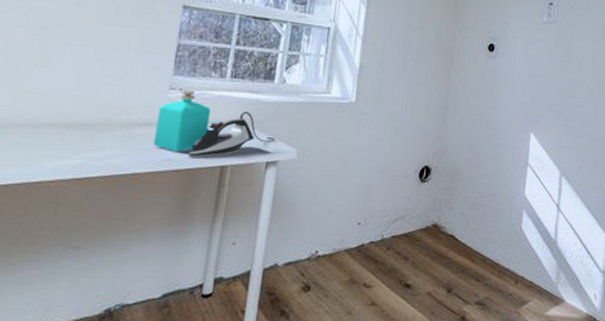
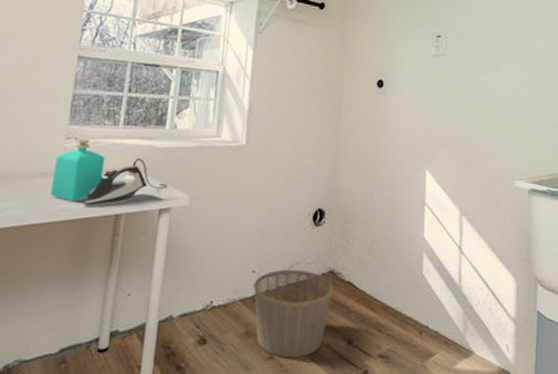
basket: none [357,222,436,305] -> present [252,269,334,358]

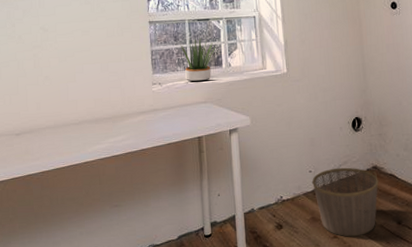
soap bottle: present [50,138,105,201] -> none [149,83,184,130]
iron: present [83,159,168,207] -> none [174,93,232,134]
potted plant: none [112,86,163,144] -> present [180,38,217,83]

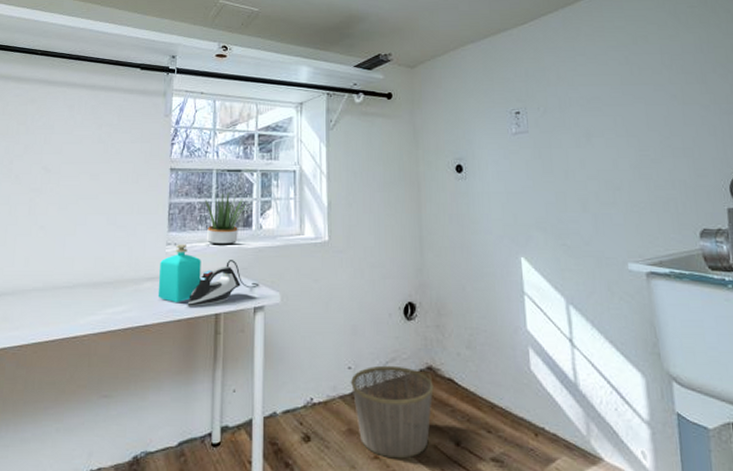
soap bottle: none [149,83,184,130] -> present [157,244,201,302]
iron: none [174,93,232,134] -> present [187,260,259,308]

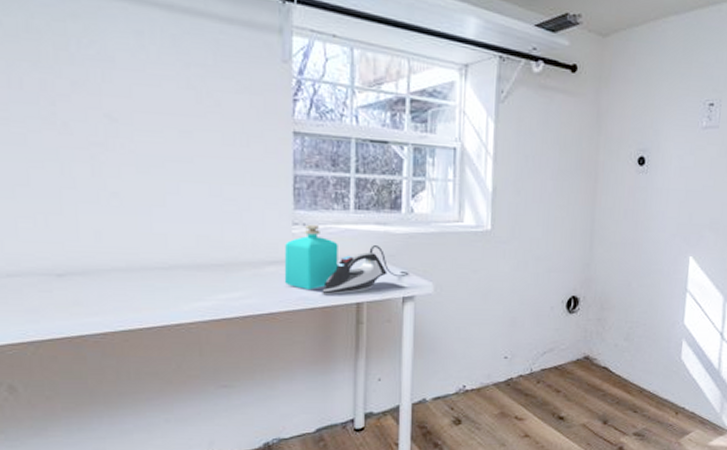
potted plant: present [204,192,247,246] -> none [340,166,396,230]
basket: present [350,365,434,459] -> none [505,355,589,436]

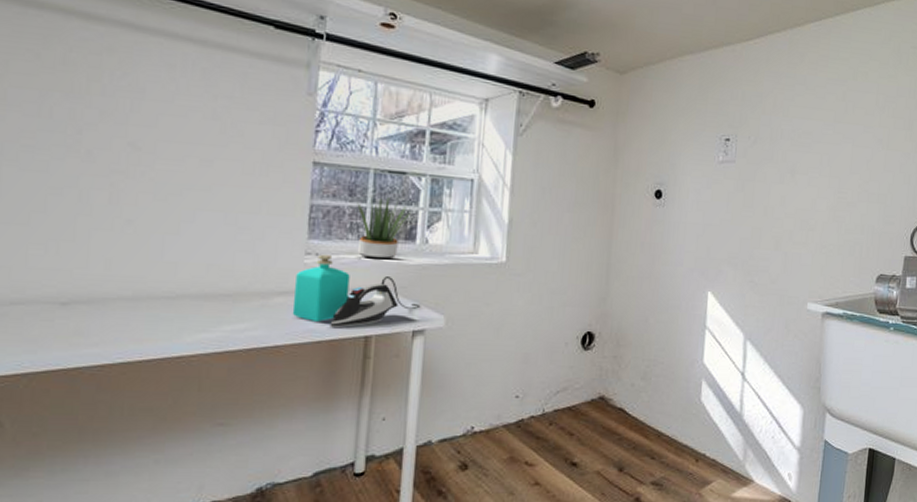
potted plant: none [340,166,396,230] -> present [357,196,412,261]

